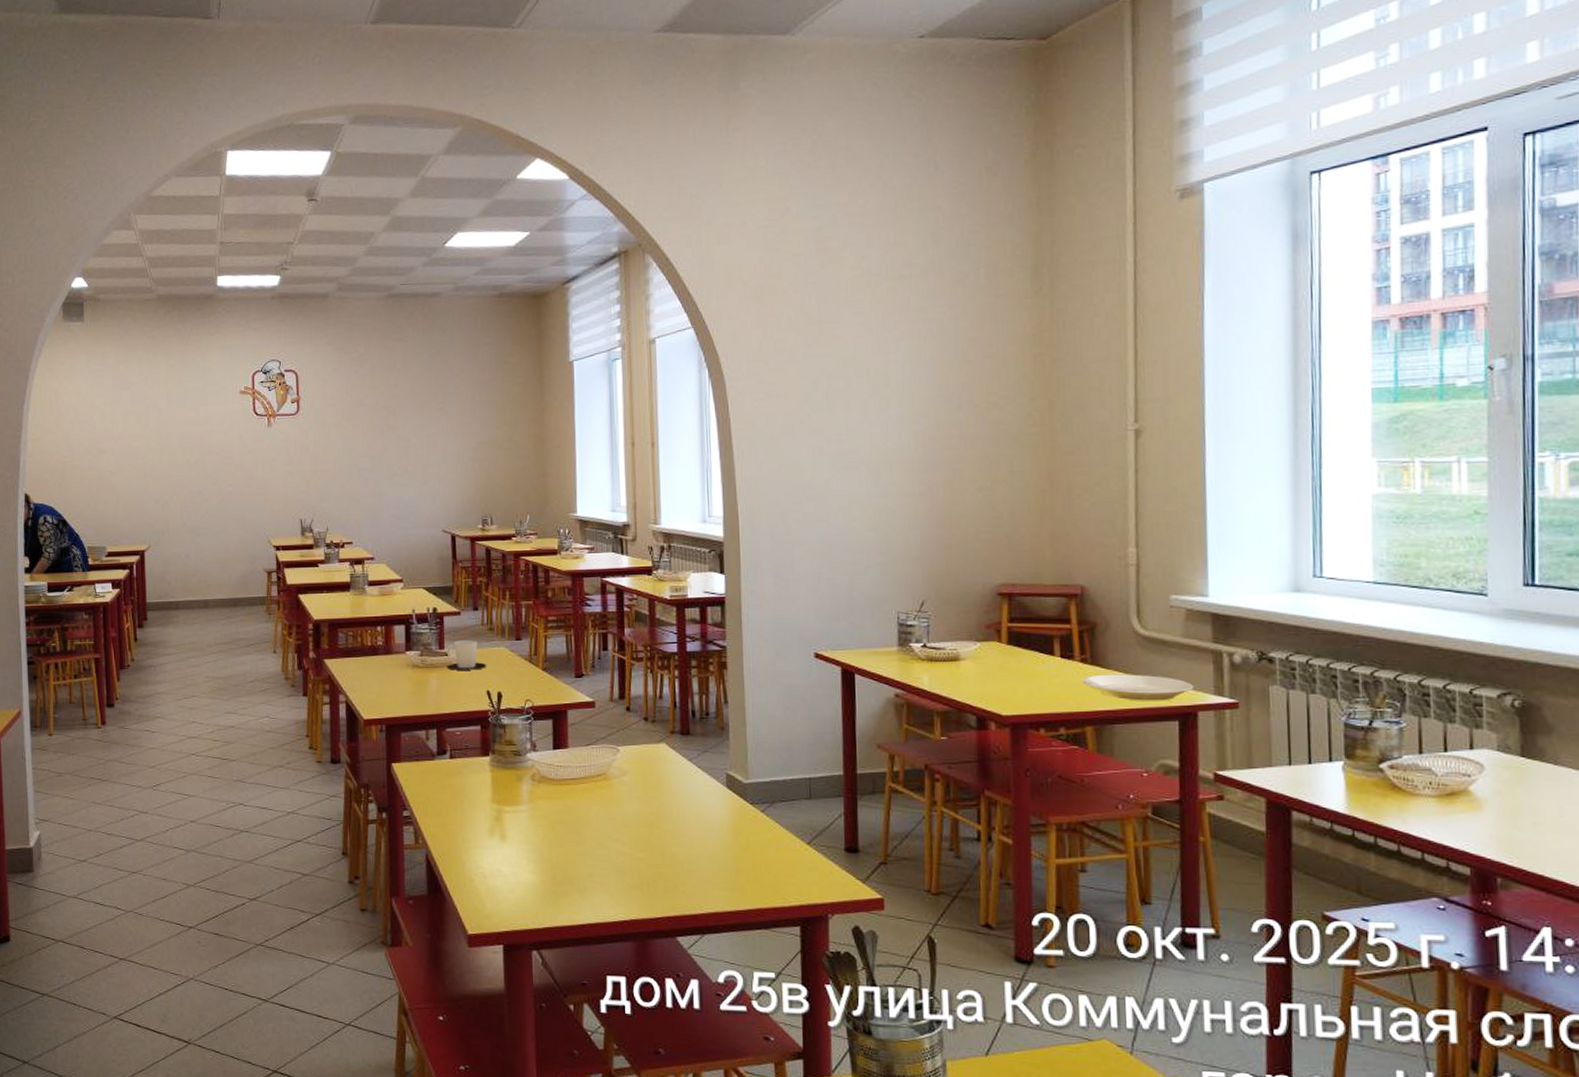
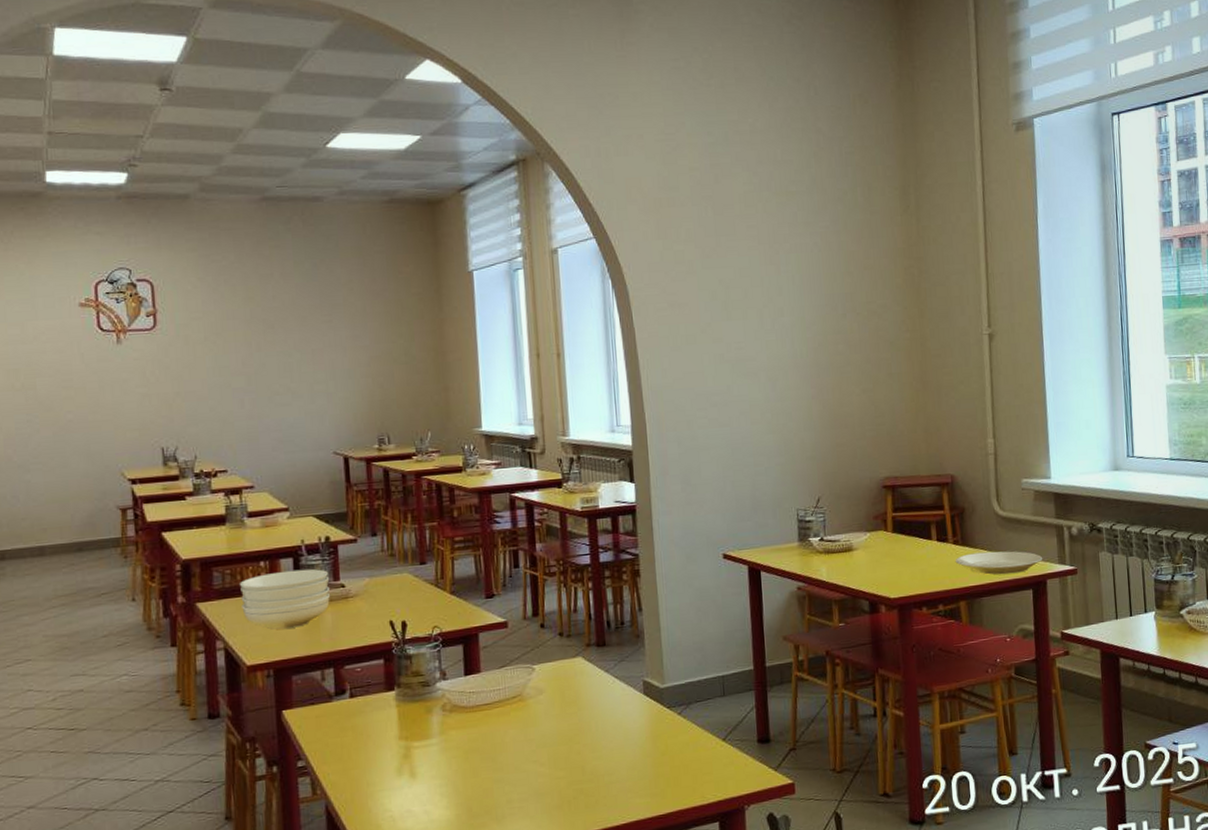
bowl: none [359,636,436,689] -> present [238,569,331,630]
cup: present [446,640,487,670] -> none [342,568,389,603]

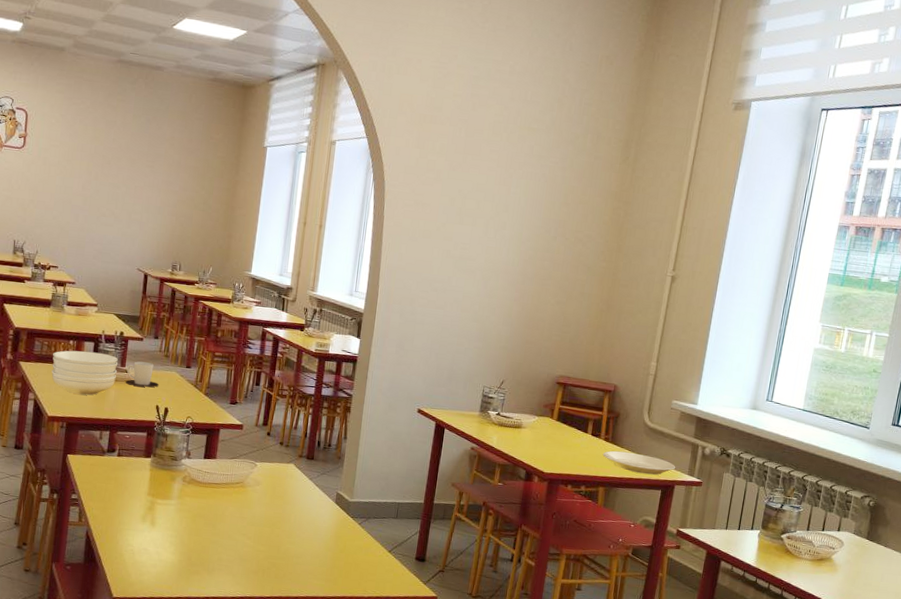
cup: none [342,568,389,603] -> present [125,361,160,388]

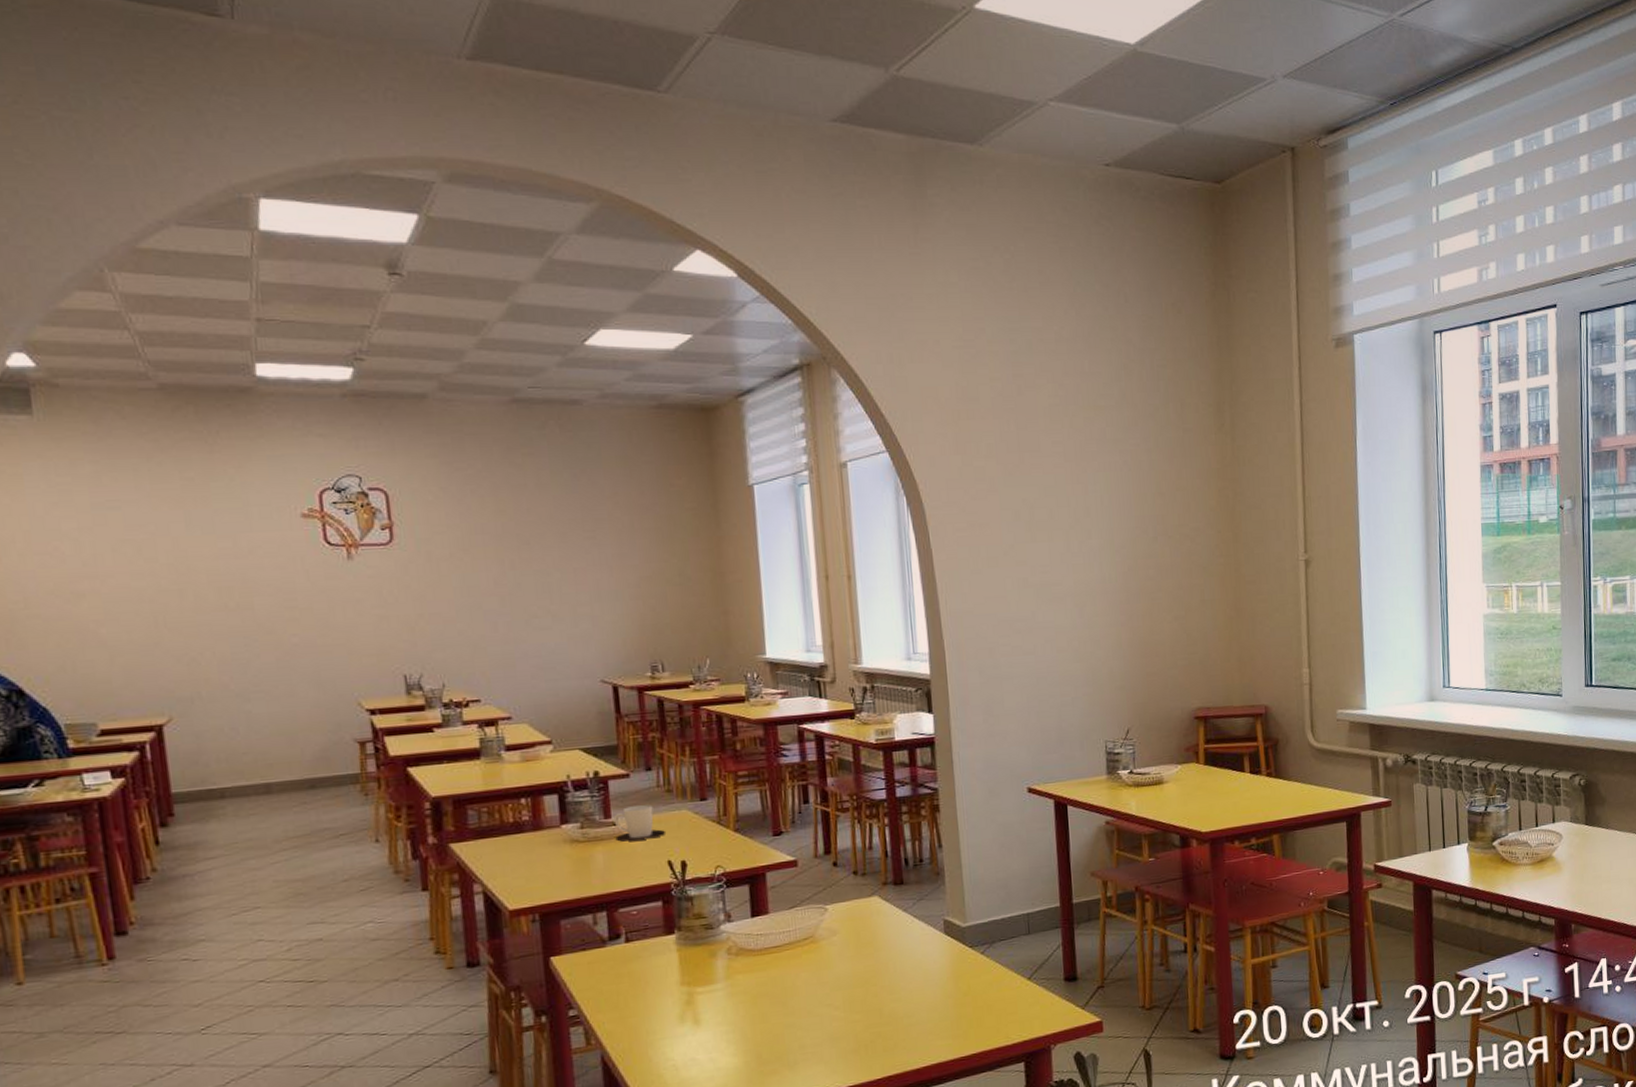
bowl: present [51,350,118,395] -> none [497,806,602,872]
plate: present [602,450,676,475] -> none [1268,783,1357,808]

